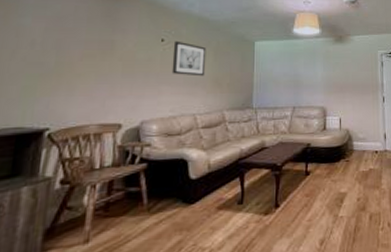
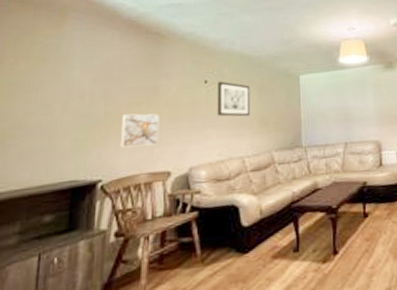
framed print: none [70,66,113,98] -> present [120,113,160,148]

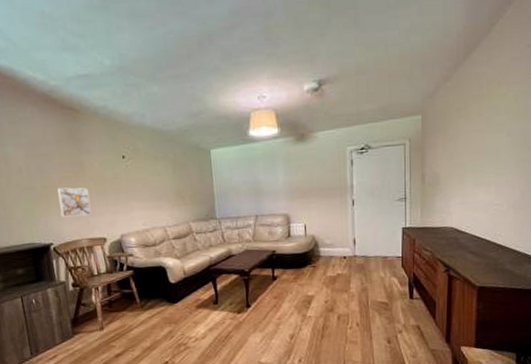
wall art: present [217,81,251,117] -> none [134,156,168,191]

